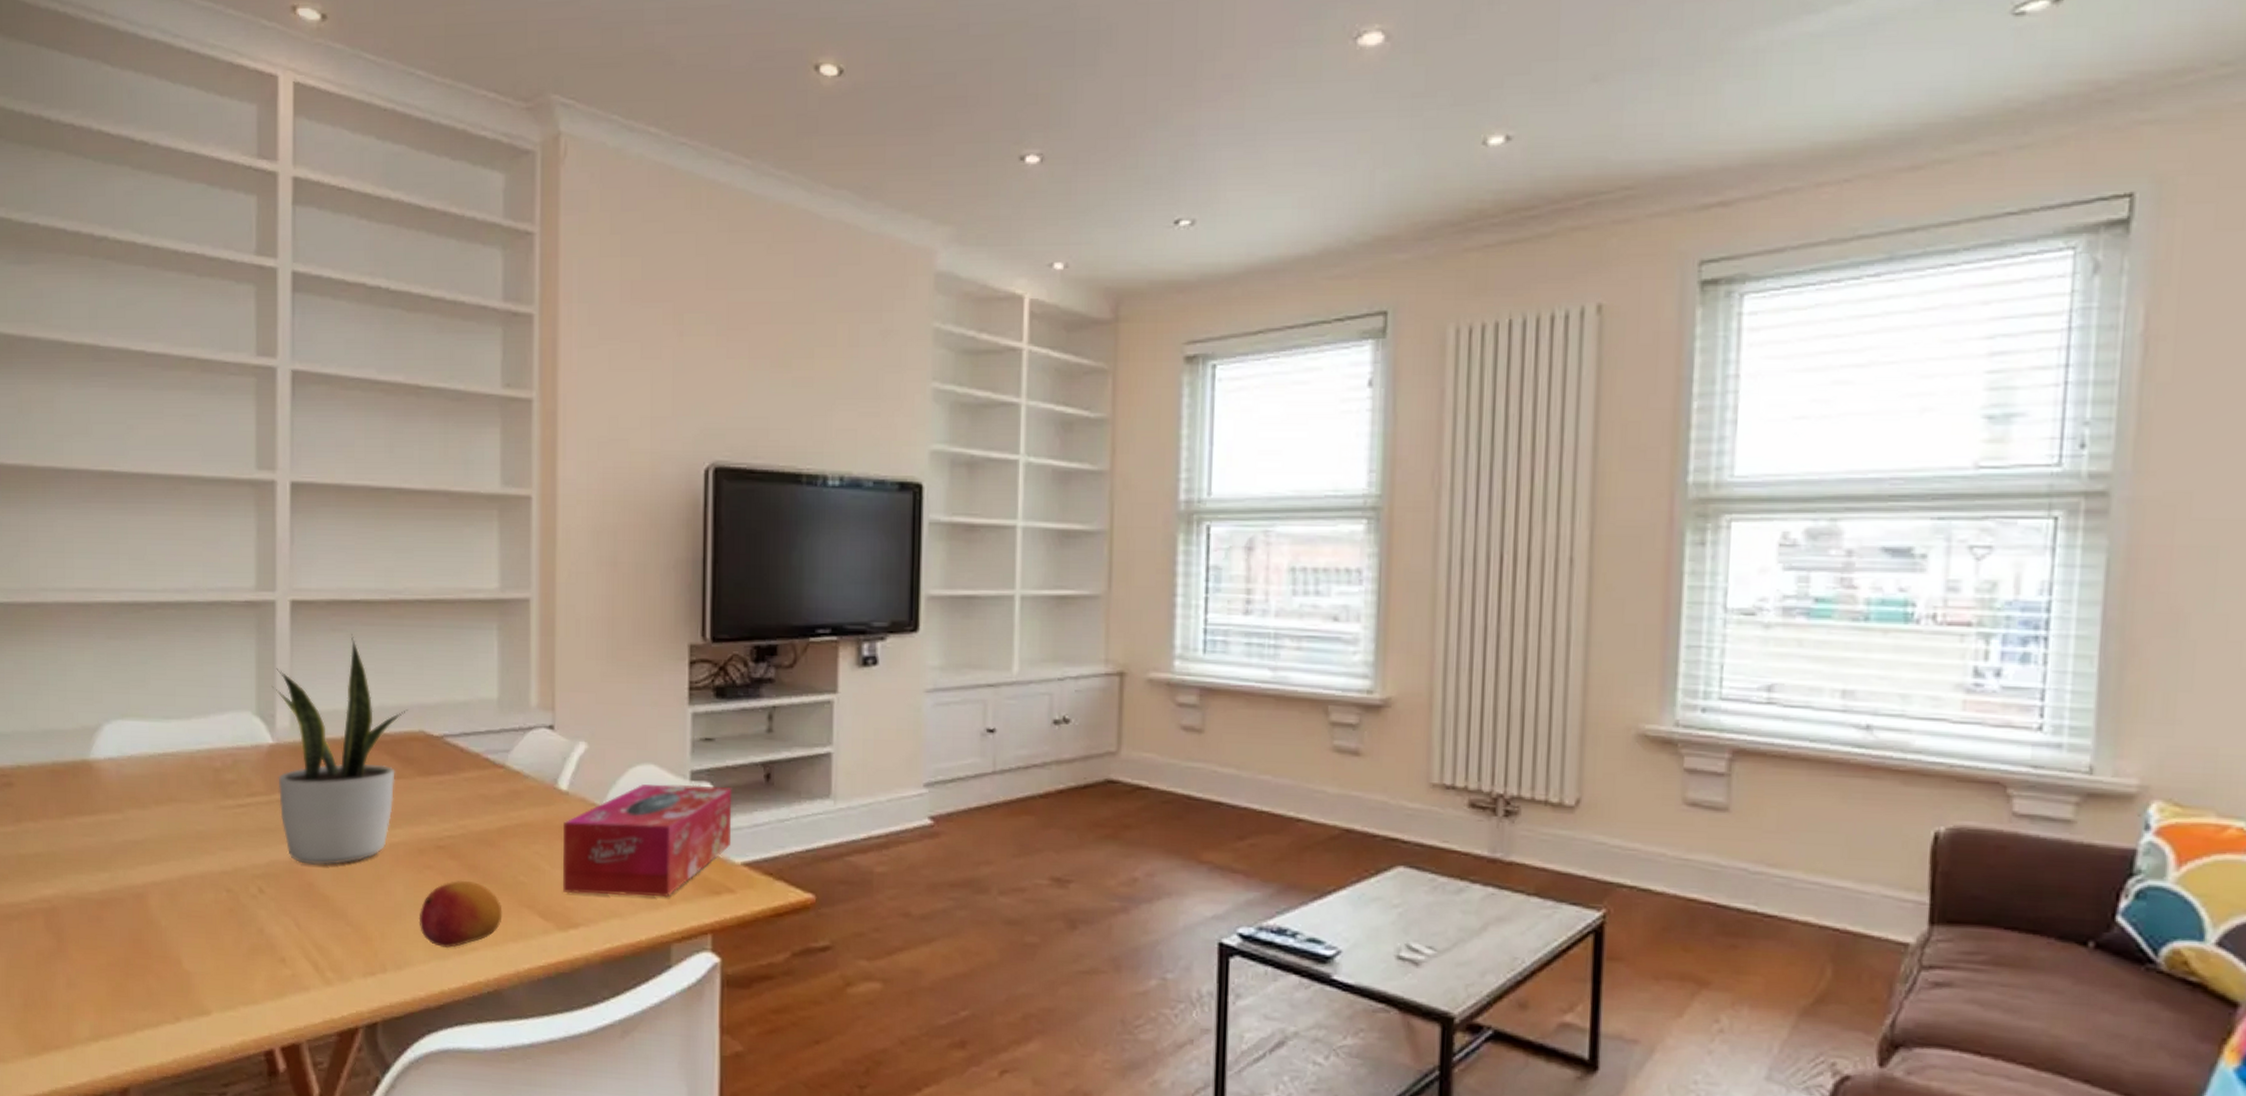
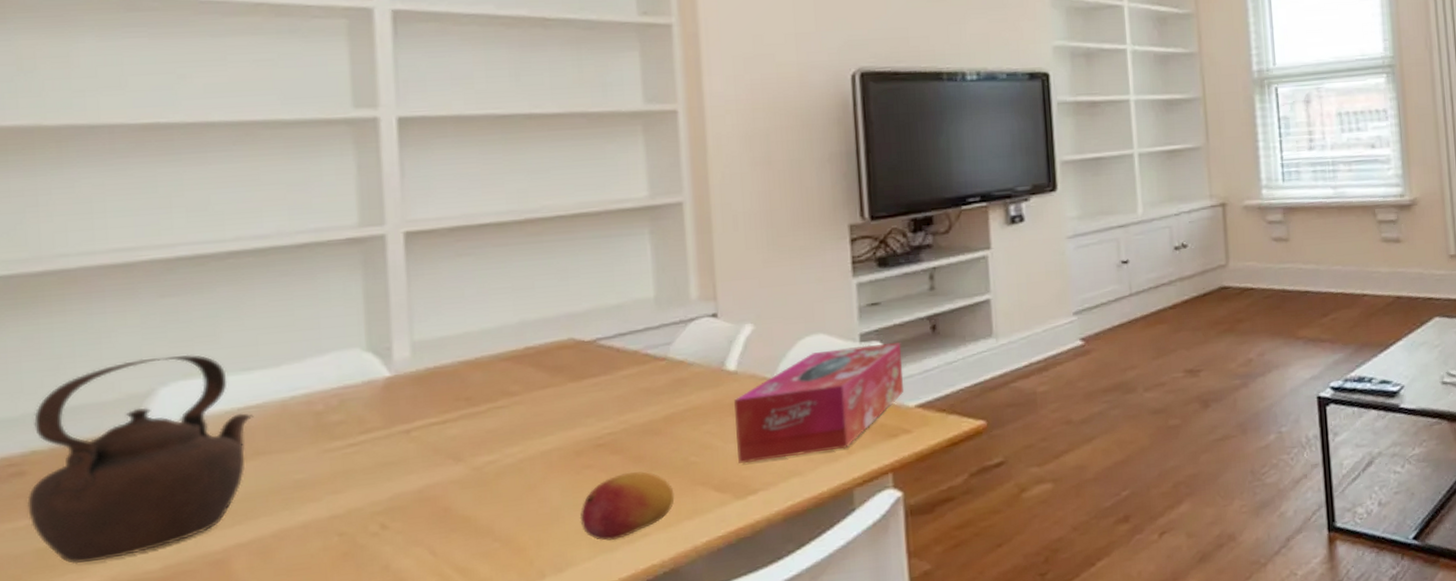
teapot: none [13,694,170,875] -> present [27,354,254,564]
potted plant: present [271,634,408,866] -> none [385,257,553,490]

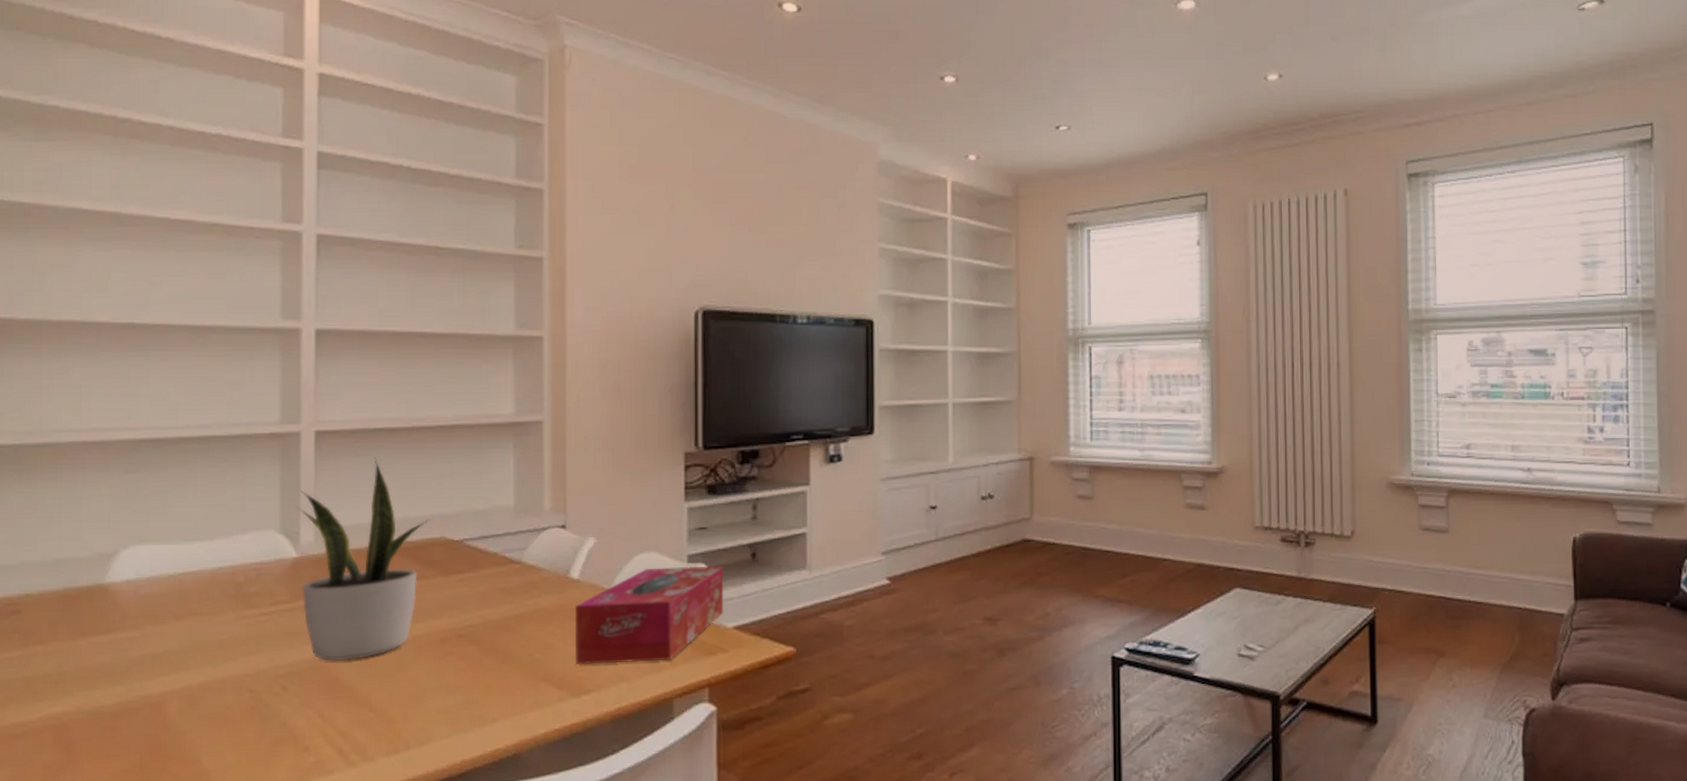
teapot: present [27,354,254,564] -> none [20,523,190,693]
potted plant: none [385,257,553,490] -> present [296,457,429,661]
fruit: present [579,471,675,541] -> none [441,662,520,723]

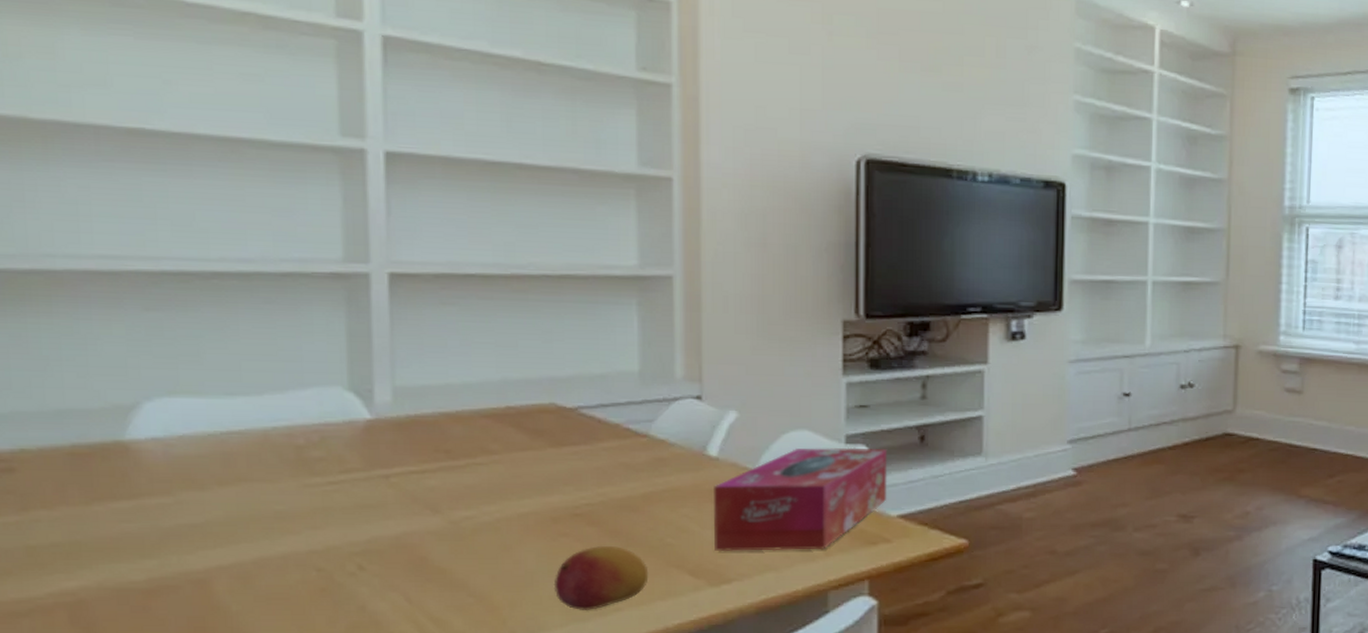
potted plant: present [296,457,429,661] -> none [367,308,535,539]
fruit: none [441,662,520,723] -> present [553,545,649,611]

